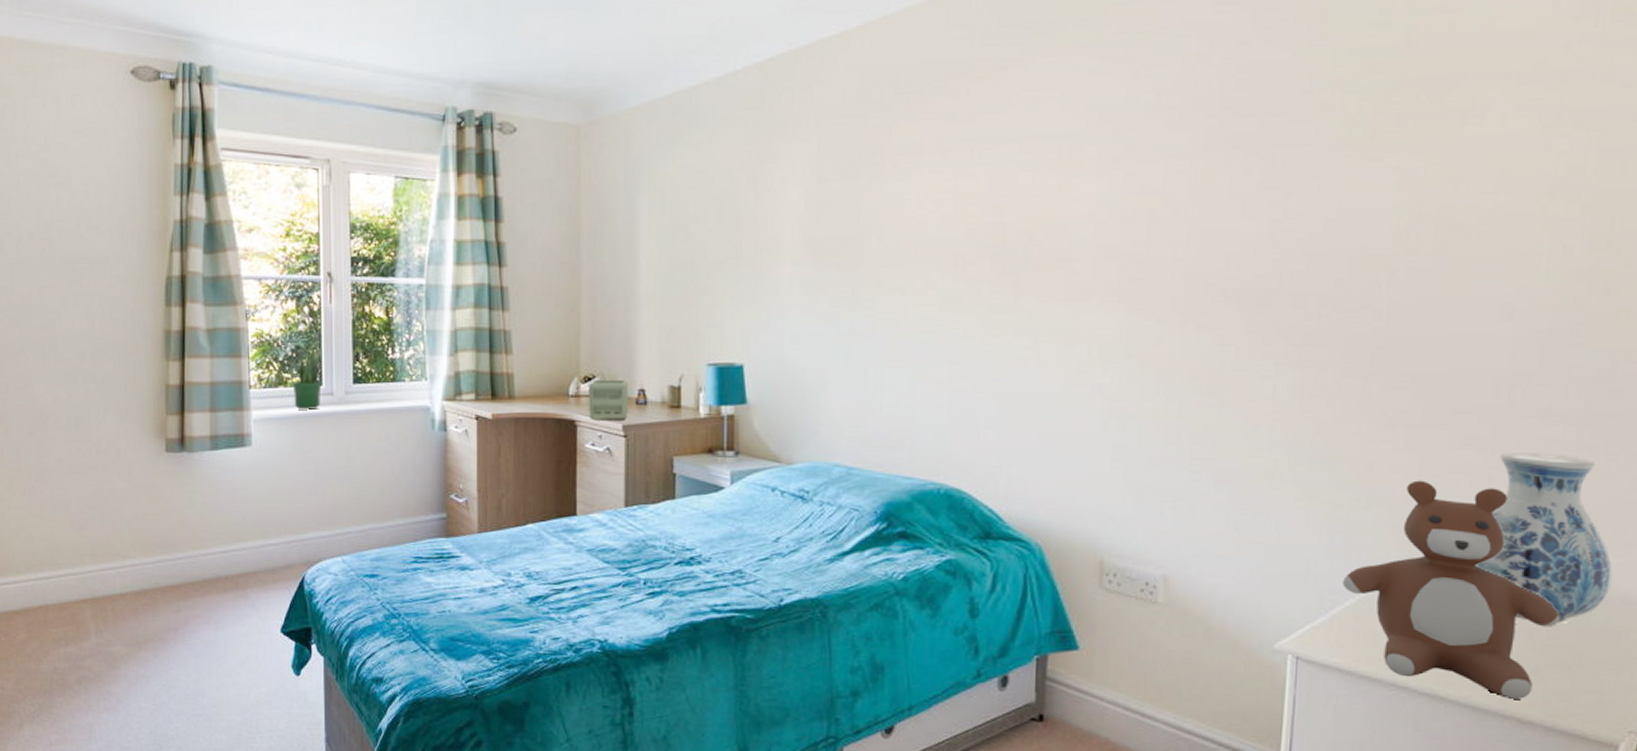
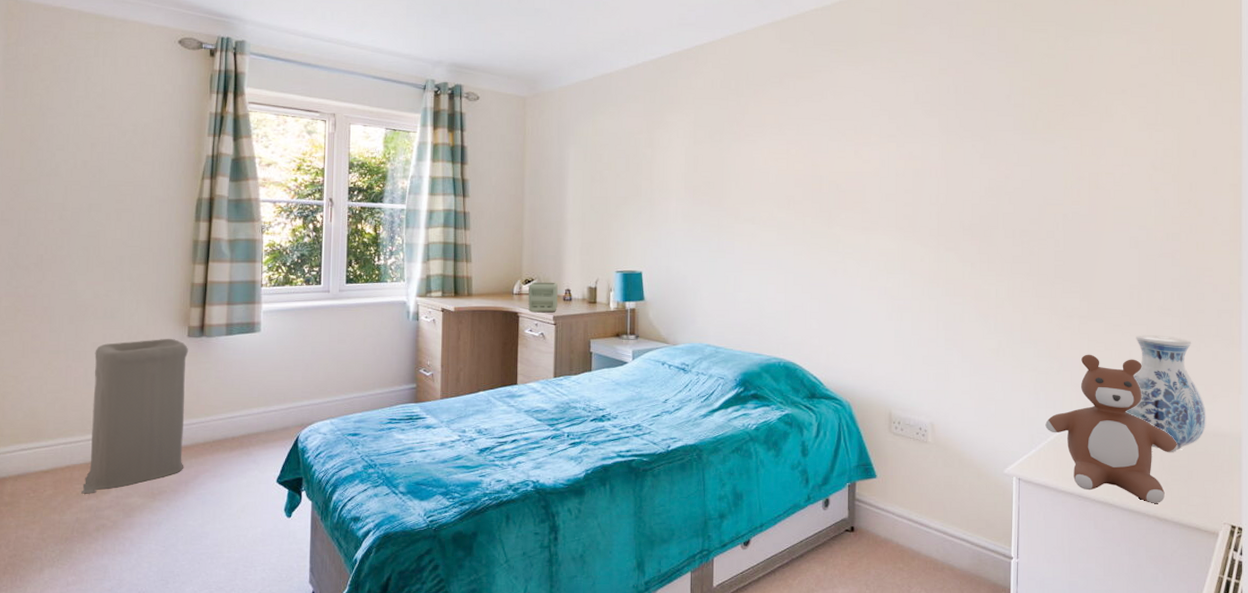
laundry basket: none [57,453,172,640] -> present [81,338,189,494]
planter: present [291,350,323,410] -> none [296,257,322,304]

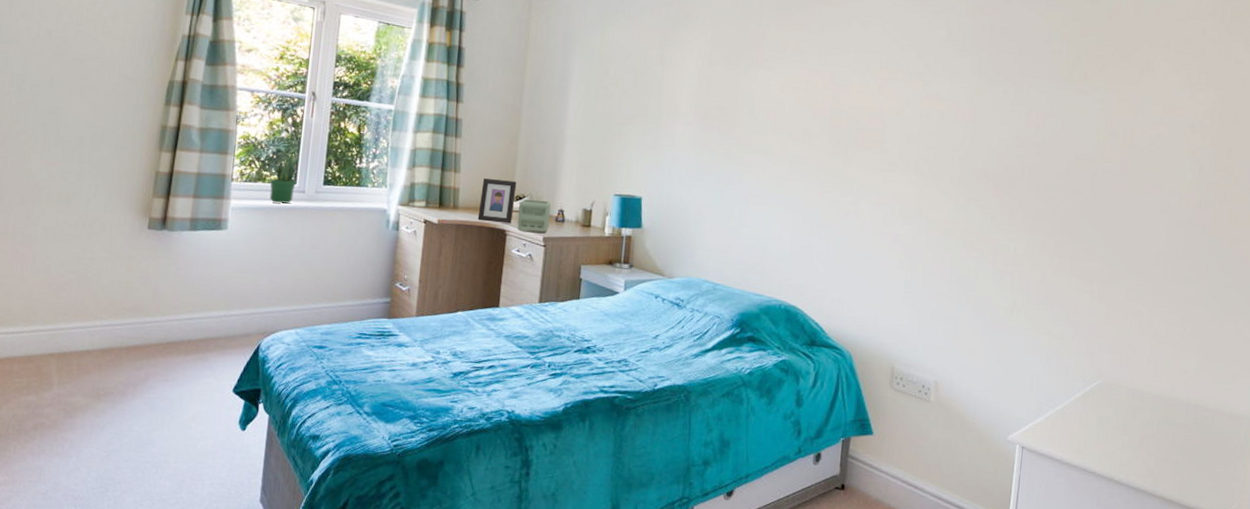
laundry basket: present [81,338,189,494] -> none [20,228,148,389]
planter: none [296,257,322,304] -> present [269,153,297,204]
picture frame: none [491,266,525,306] -> present [477,178,517,224]
teddy bear: present [1045,354,1178,504] -> none [1055,321,1192,484]
vase: present [1125,335,1207,450] -> none [1140,305,1225,430]

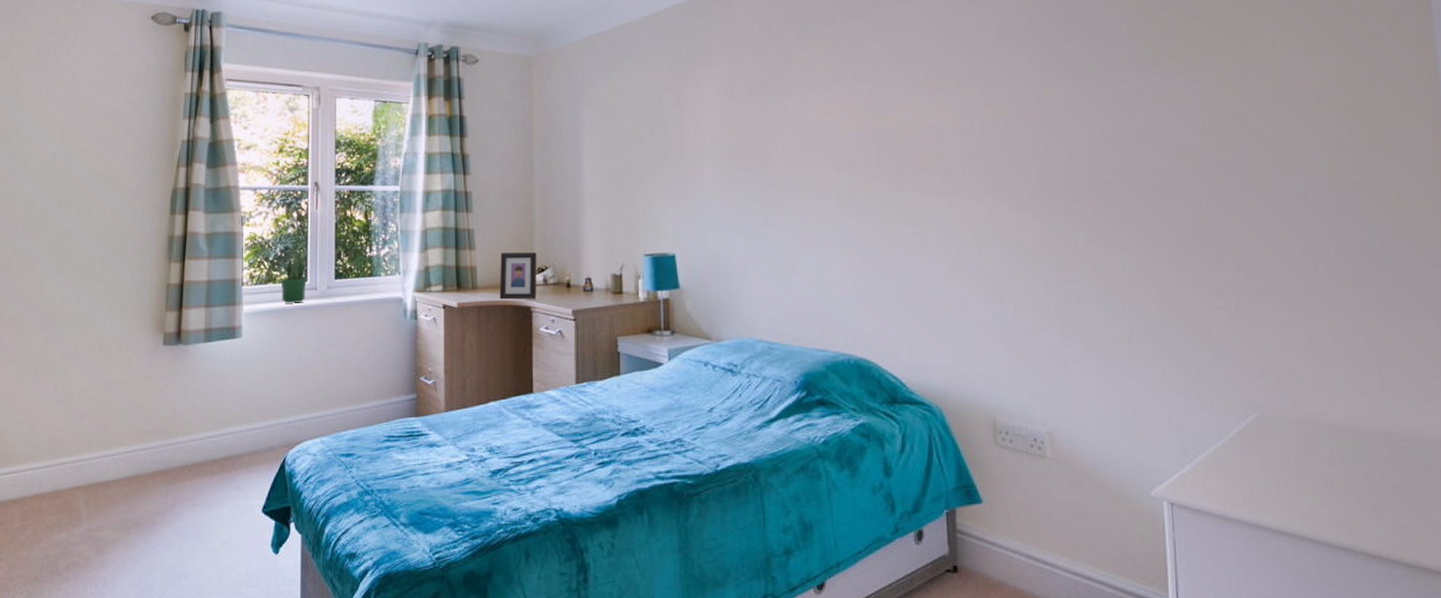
desk organizer: present [517,199,551,233] -> none [542,270,578,307]

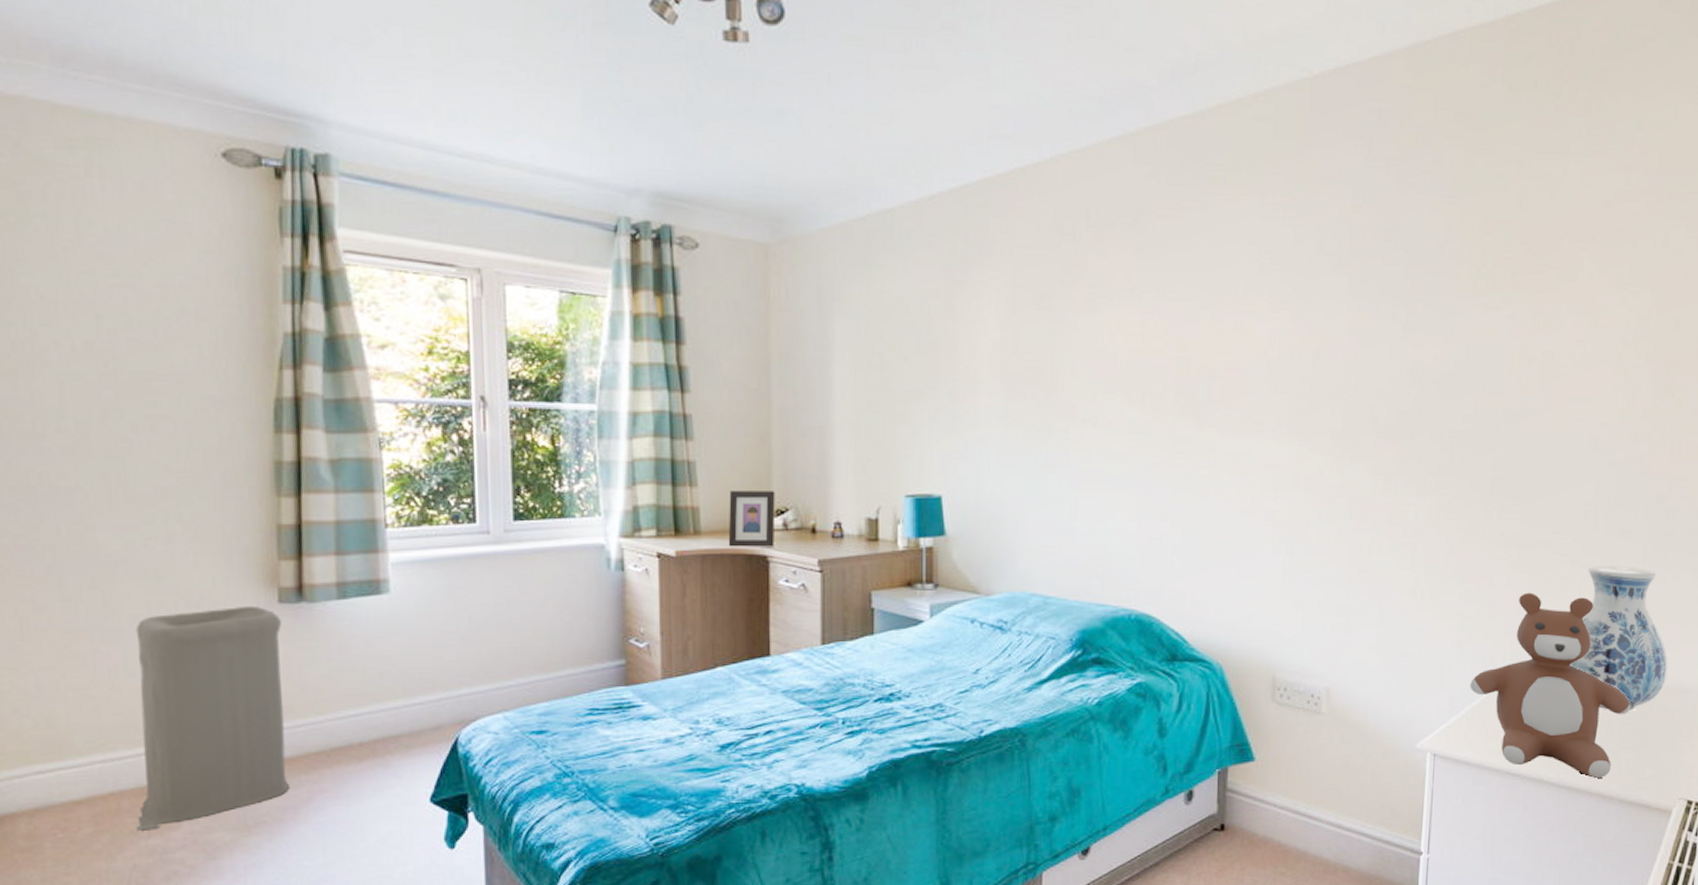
laundry basket: none [50,347,165,527] -> present [135,605,290,831]
planter: present [279,250,308,303] -> none [437,483,477,550]
teddy bear: none [1201,340,1389,536] -> present [1470,592,1631,779]
vase: none [1309,314,1426,464] -> present [1569,565,1668,711]

